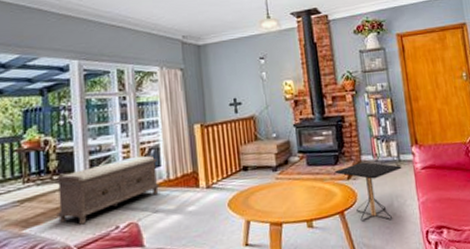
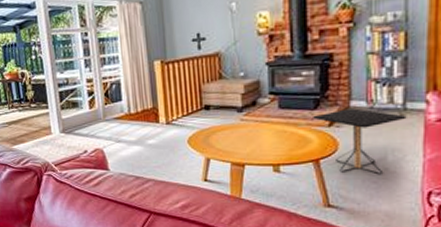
bench: present [55,156,160,225] -> none [33,90,122,146]

